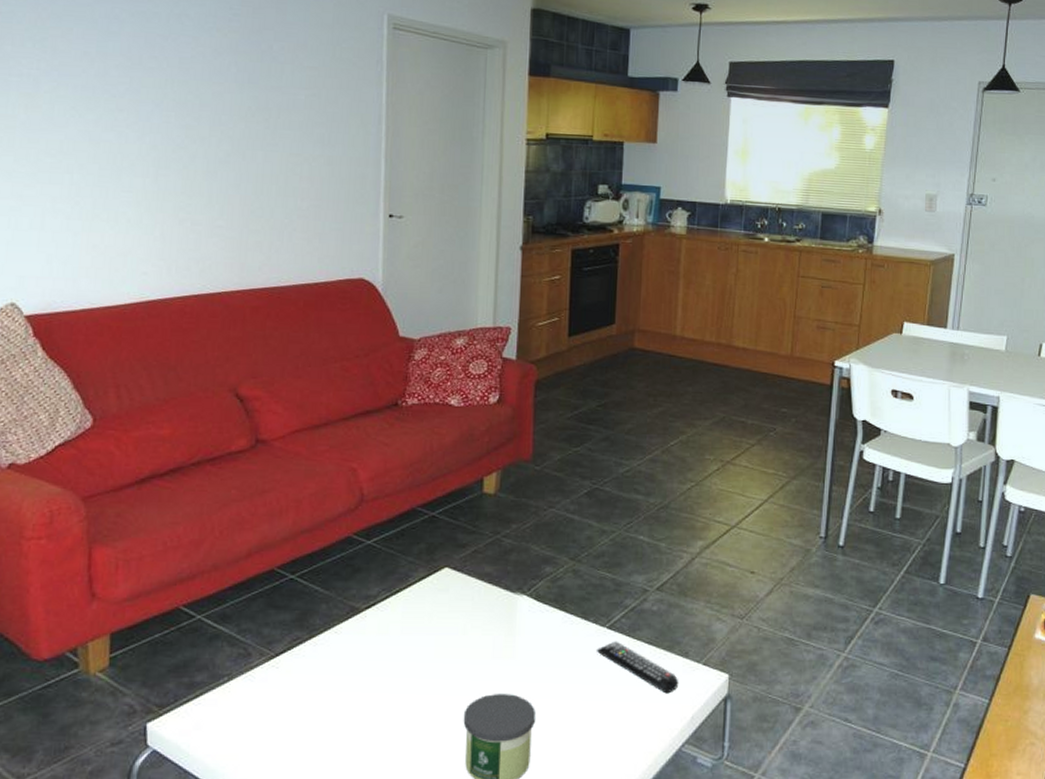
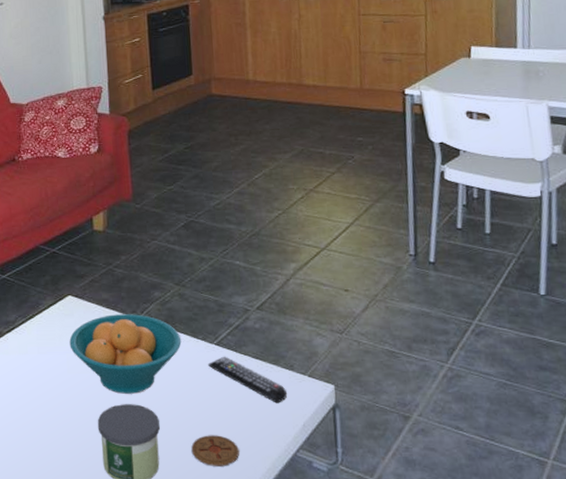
fruit bowl: none [440,591,570,682] -> present [69,314,182,394]
coaster: none [568,729,620,764] -> present [191,435,239,466]

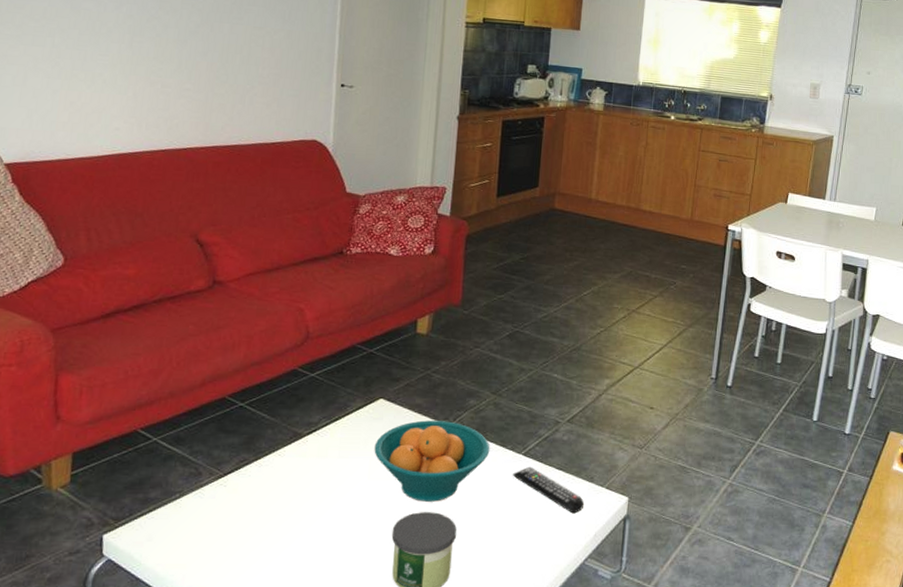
coaster: present [191,435,239,466] -> none [484,544,531,575]

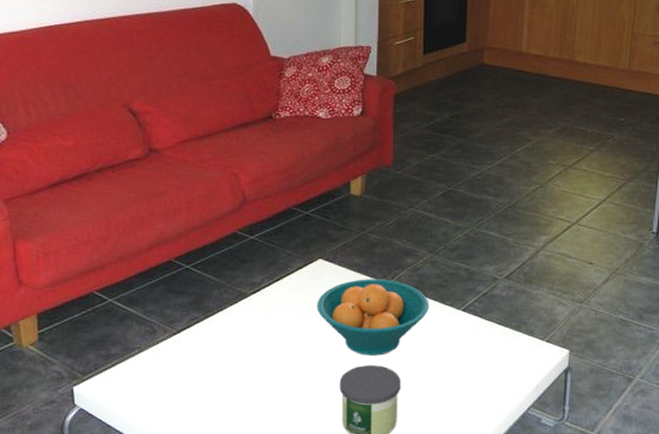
remote control: present [512,466,585,514] -> none [452,321,526,366]

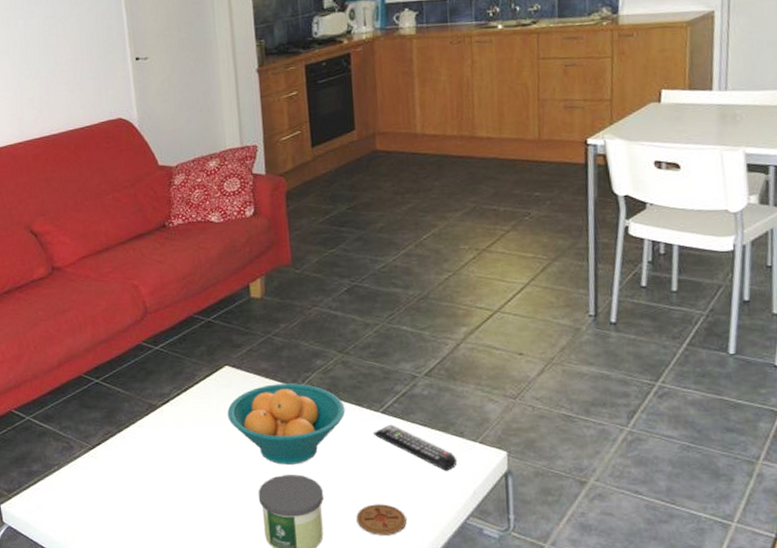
coaster: none [429,394,474,423] -> present [356,504,407,535]
remote control: none [452,321,526,366] -> present [372,424,458,471]

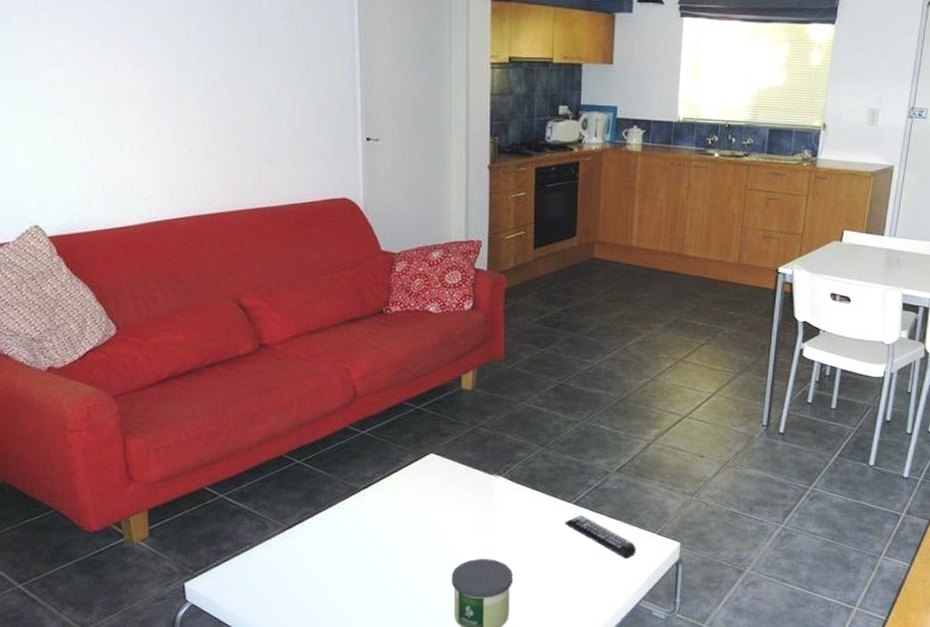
fruit bowl: present [227,383,346,465] -> none [428,473,541,549]
coaster: present [356,504,407,535] -> none [541,587,586,616]

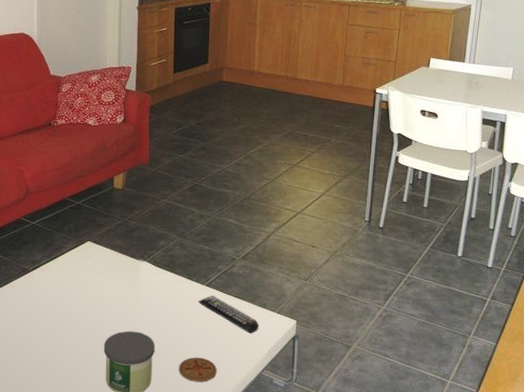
coaster: none [541,587,586,616] -> present [179,357,217,382]

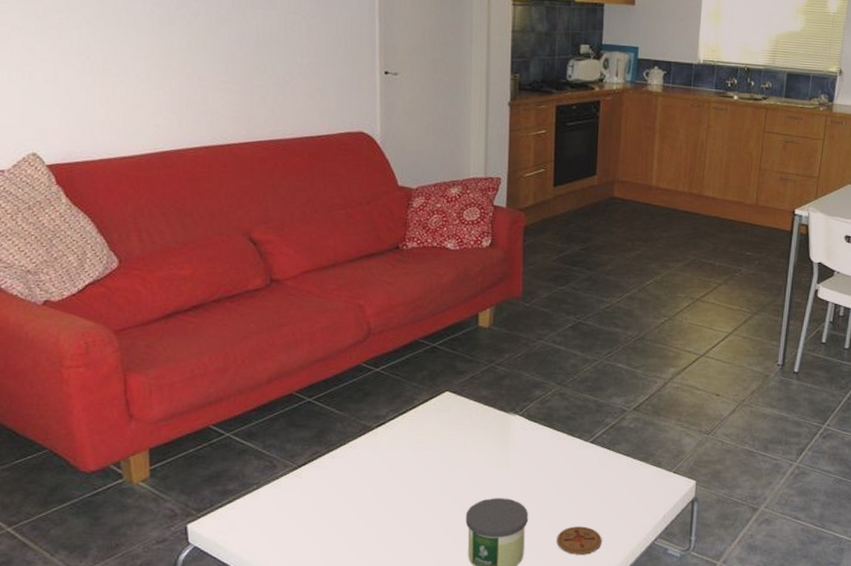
remote control: present [198,295,259,334] -> none [580,453,653,497]

